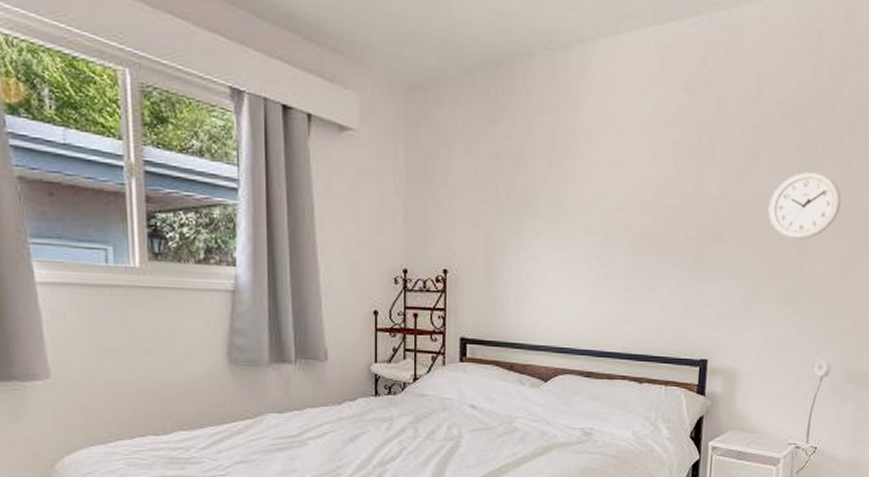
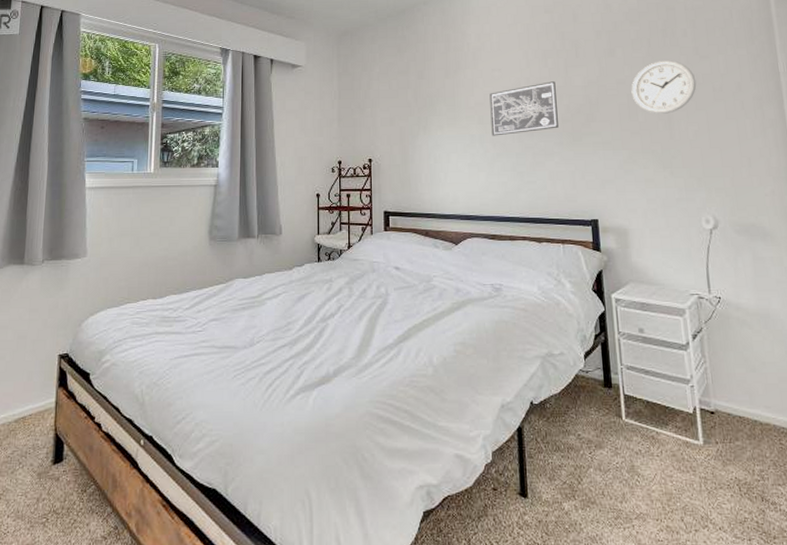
wall art: none [599,185,683,252] -> present [489,81,558,136]

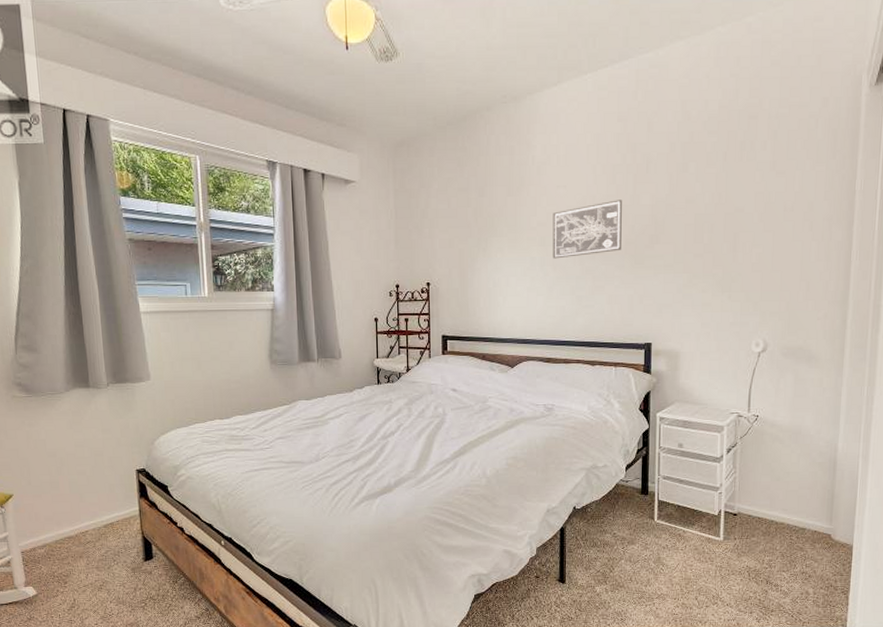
wall clock: present [631,60,697,114] -> none [700,177,768,236]

